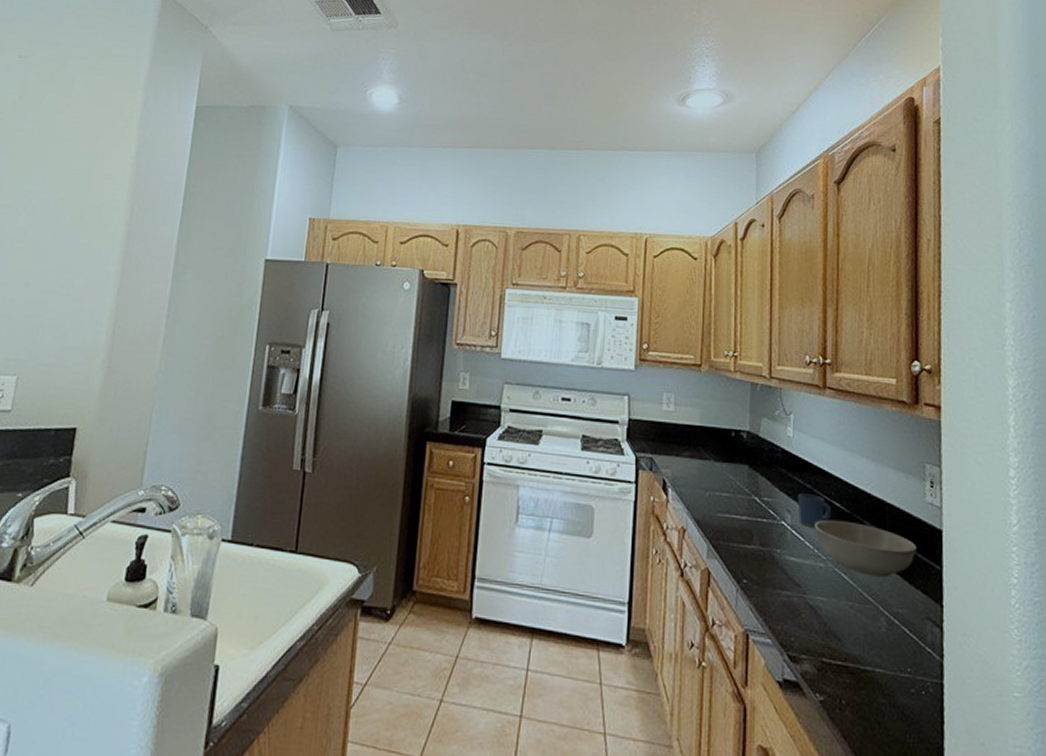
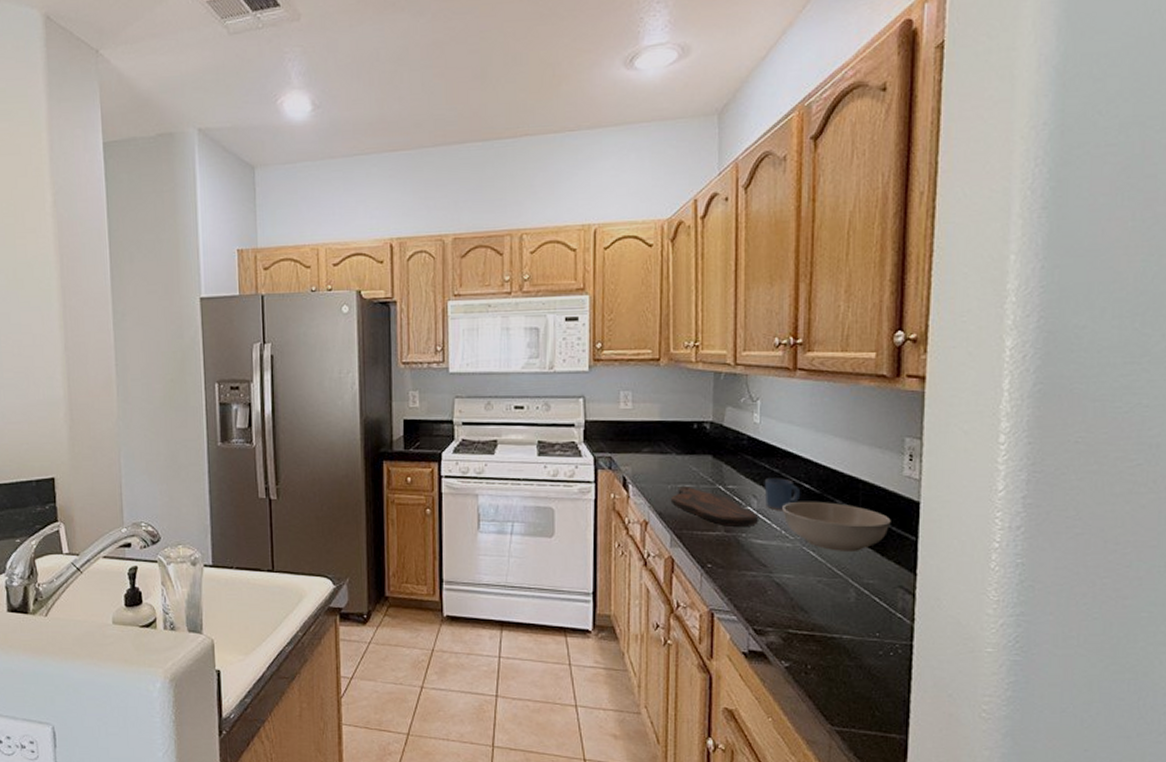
cutting board: none [708,494,792,542] -> present [670,485,758,526]

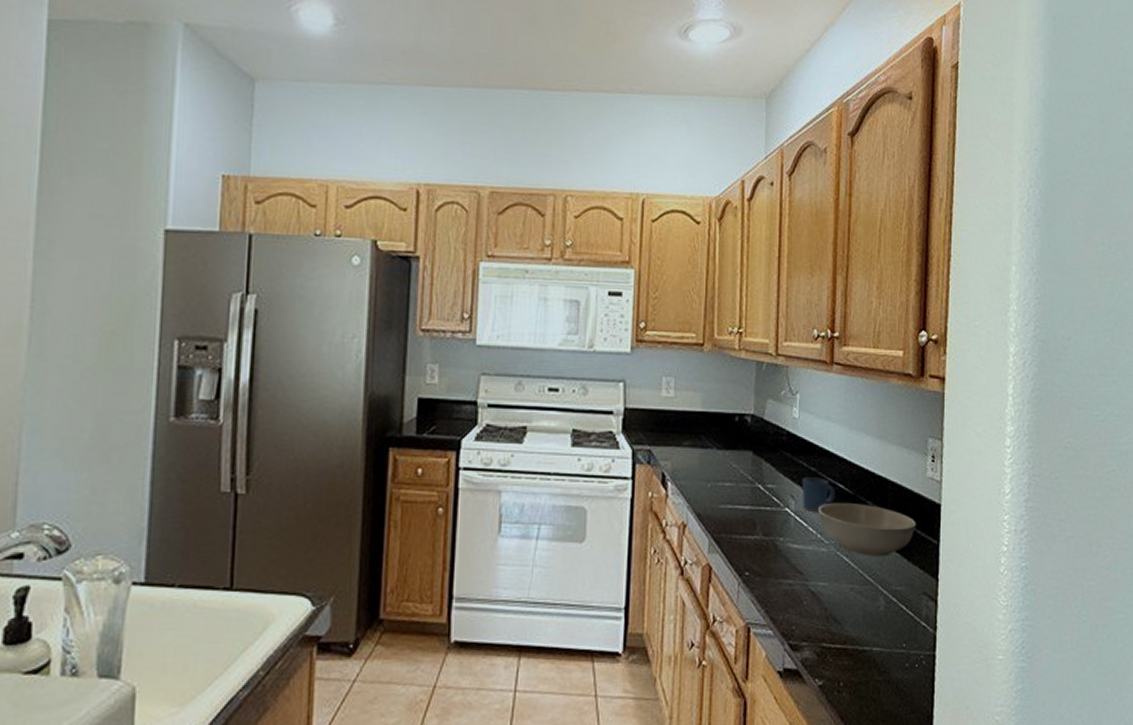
cutting board: present [670,485,758,526] -> none [710,484,795,530]

